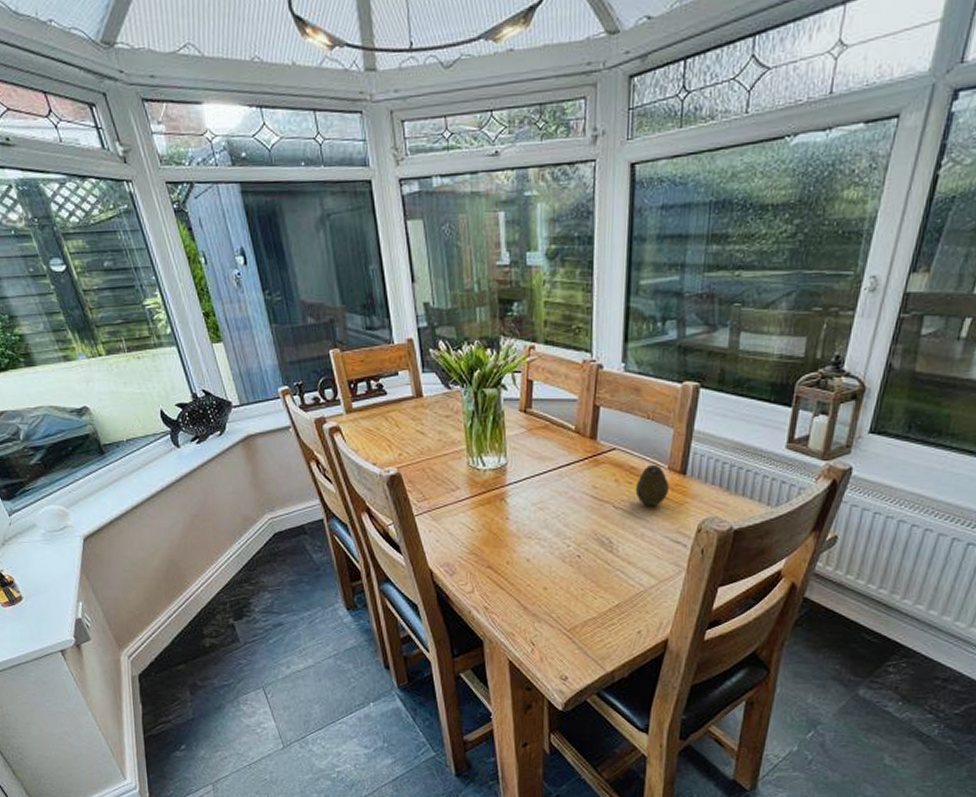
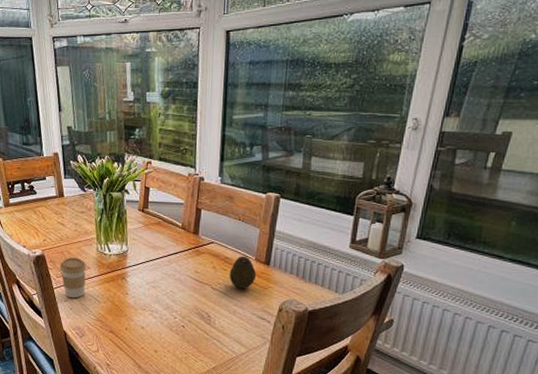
coffee cup: none [421,476,454,528] -> present [60,257,86,299]

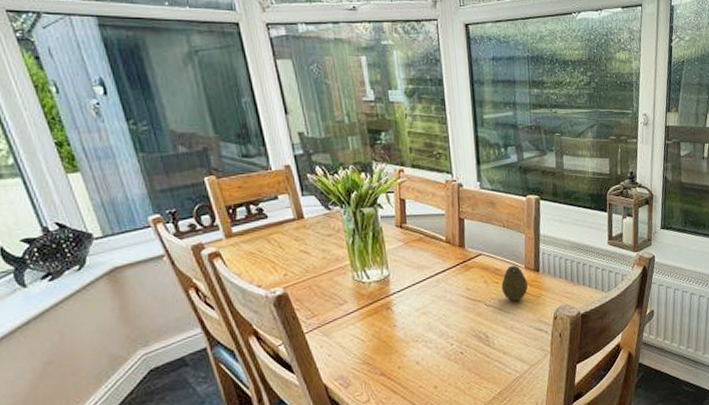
coffee cup: present [60,257,86,299] -> none [309,291,345,342]

